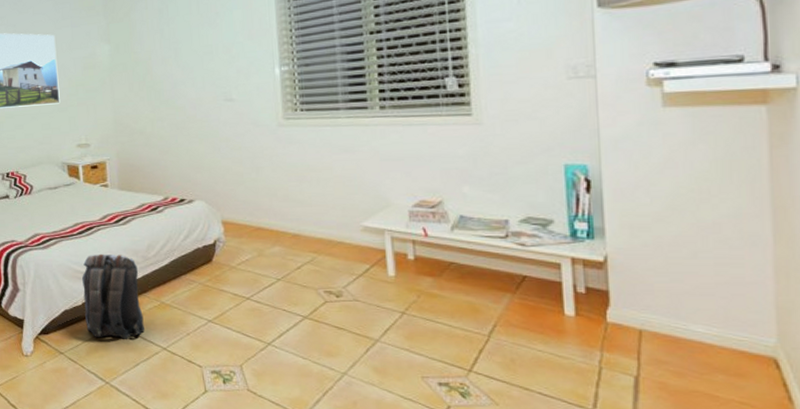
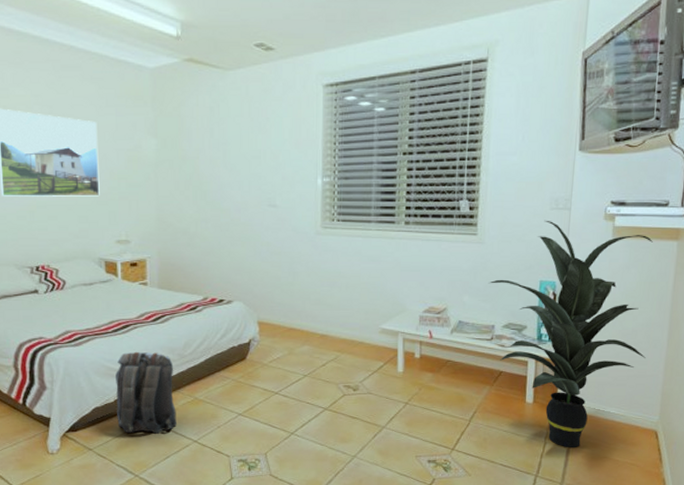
indoor plant: none [494,91,741,377] -> present [489,220,653,448]

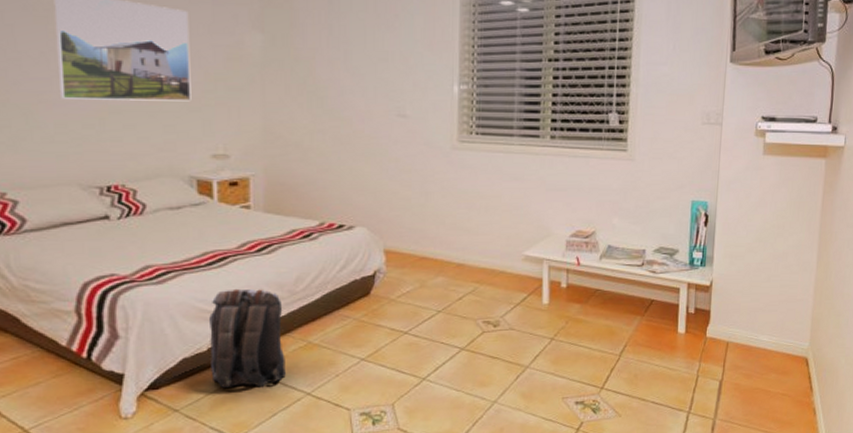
indoor plant: present [489,220,653,448] -> none [639,135,802,381]

